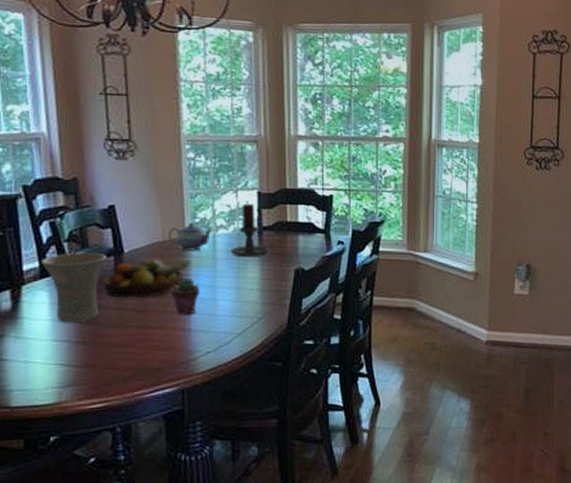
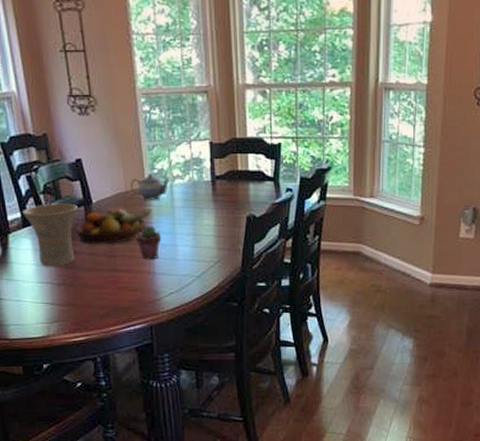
candle holder: present [230,203,280,257] -> none [187,154,233,206]

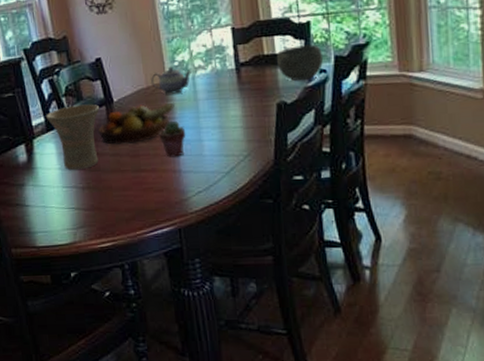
bowl: none [250,165,291,197] -> present [277,44,324,81]

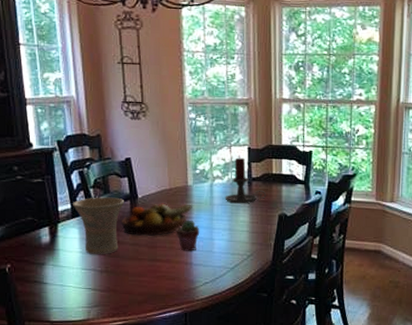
teapot: present [151,66,193,95] -> none [174,173,211,197]
candle holder: none [210,40,260,96] -> present [225,157,267,204]
bowl: present [277,44,324,81] -> none [283,169,320,199]

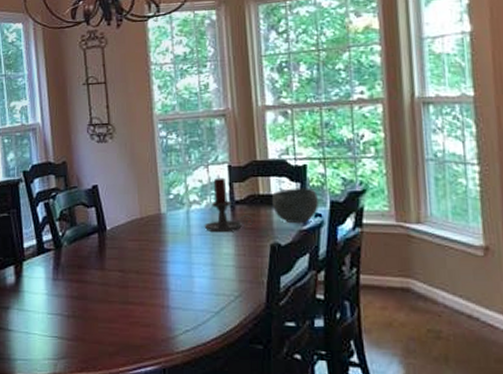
vase: present [73,197,125,254] -> none [38,230,93,296]
fruit bowl: present [121,203,192,236] -> none [89,235,167,274]
potted succulent: present [176,221,200,251] -> none [149,255,177,292]
bowl: none [283,169,320,199] -> present [272,188,319,224]

